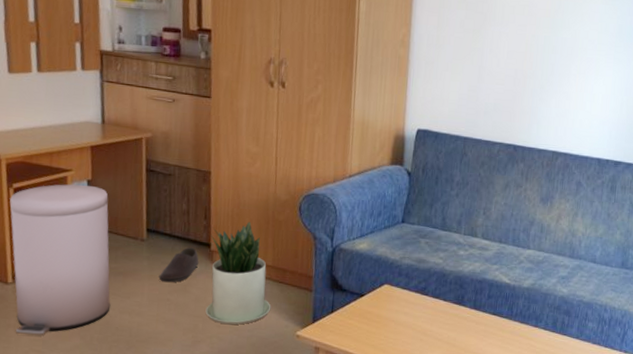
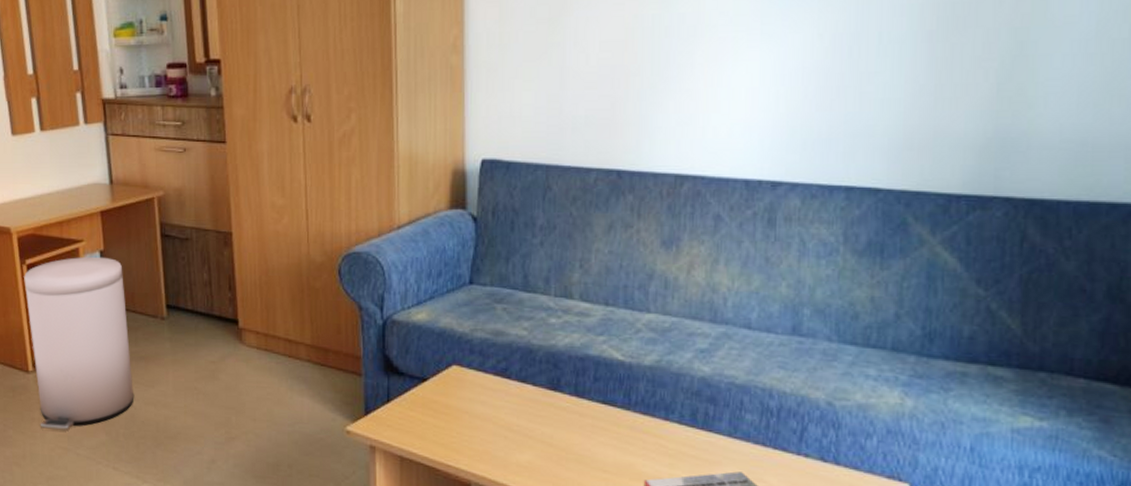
shoe: present [159,248,199,283] -> none [183,326,227,368]
planter: present [205,222,271,325] -> none [237,291,314,418]

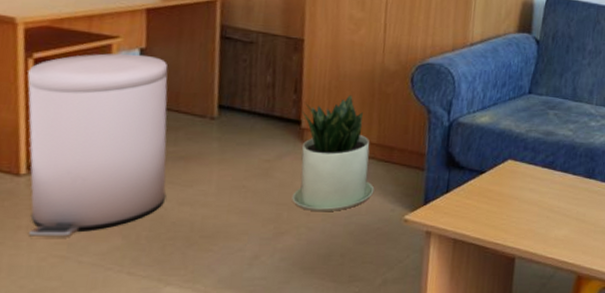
planter: none [237,291,314,418] -> present [292,95,375,211]

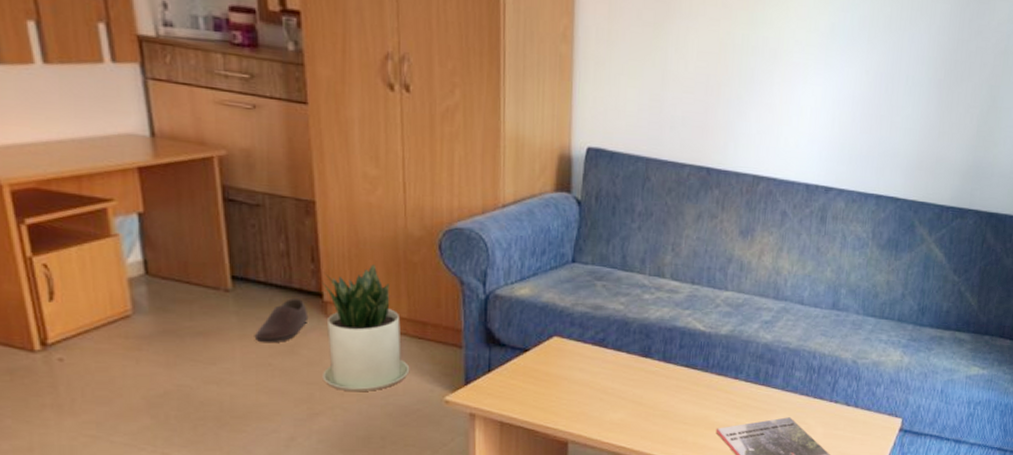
pedal bin: present [27,53,168,237] -> none [23,218,190,416]
shoe: none [232,126,286,167] -> present [254,299,309,344]

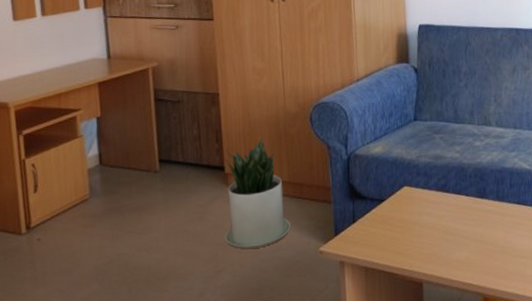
shoe: present [254,299,309,344] -> none [174,173,214,213]

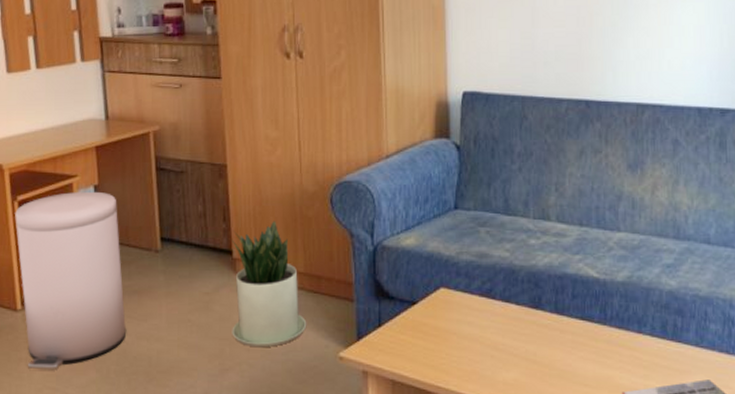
pedal bin: none [20,122,128,286] -> present [15,191,127,369]

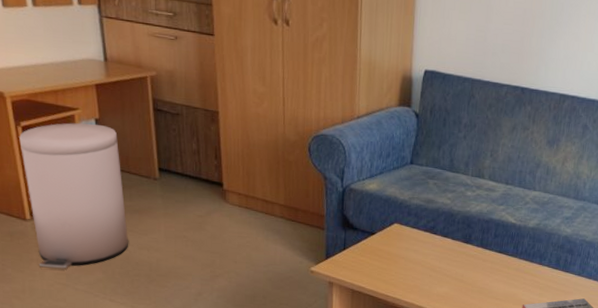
planter: present [232,221,307,347] -> none [222,162,285,261]

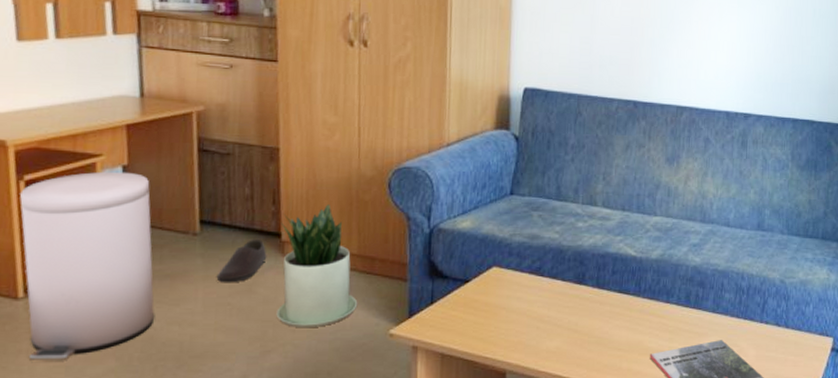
shoe: none [174,187,213,221] -> present [216,240,267,283]
planter: none [222,162,285,261] -> present [276,204,358,327]

